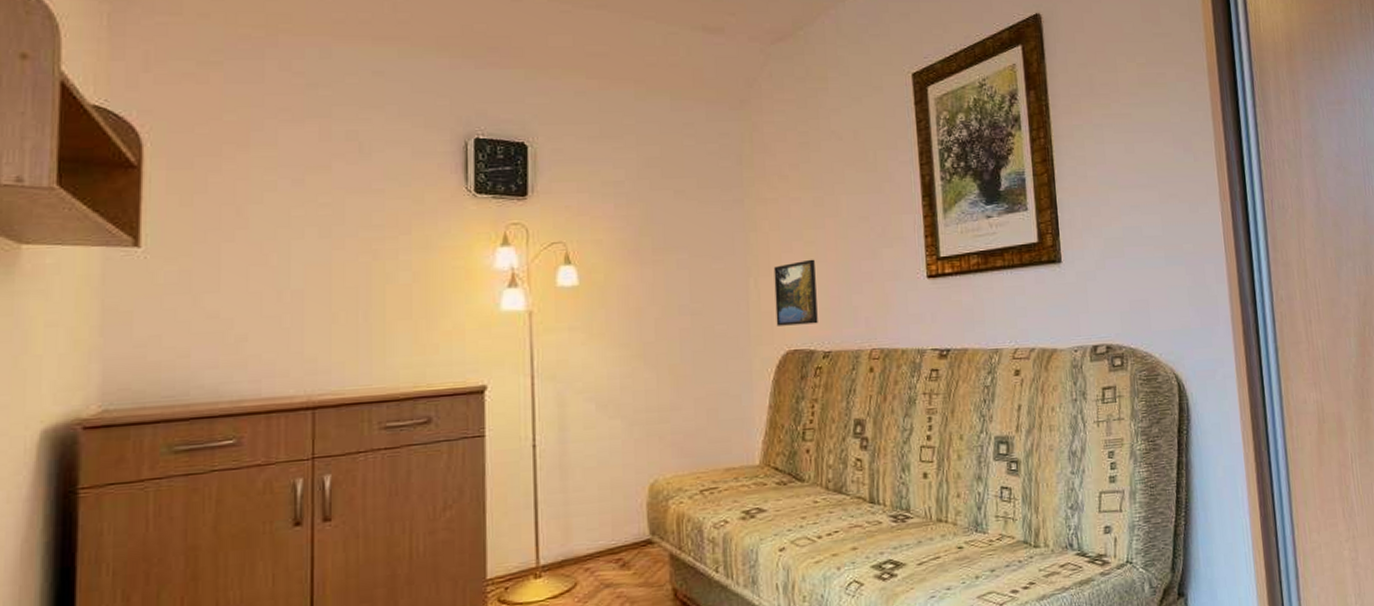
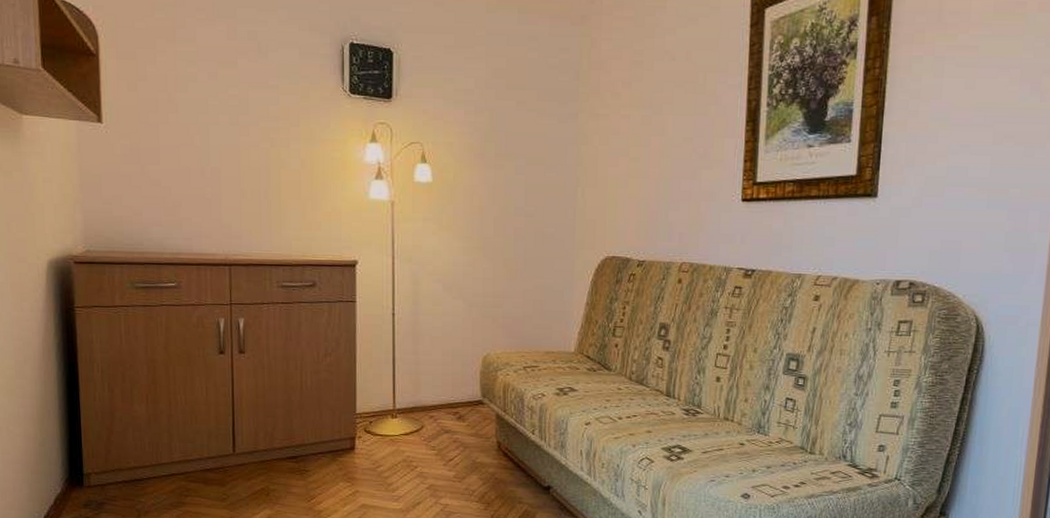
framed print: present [773,259,818,326] -> none [598,174,638,235]

